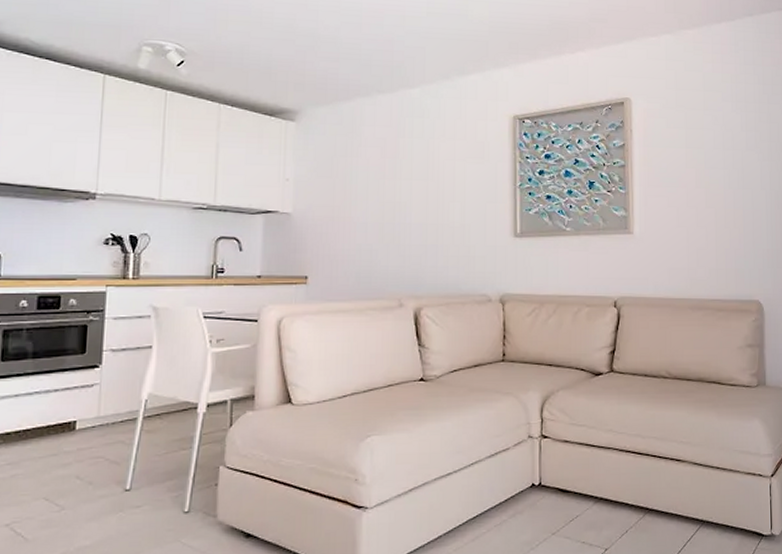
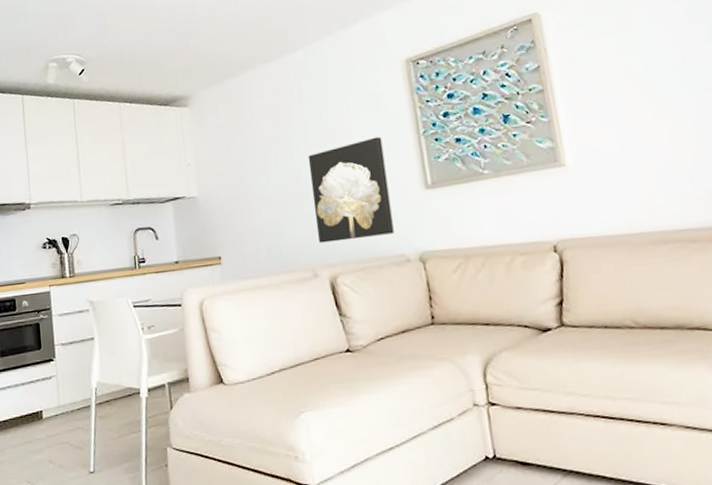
wall art: none [408,182,482,275] -> present [308,136,394,244]

